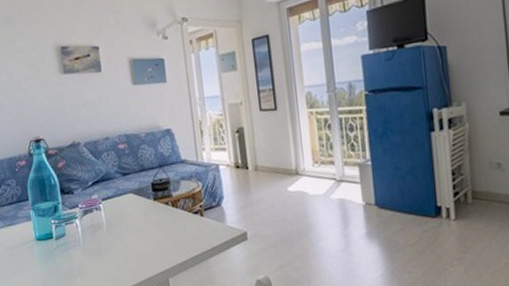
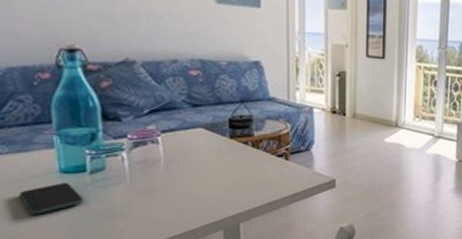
smartphone: none [11,248,53,276] -> present [20,182,85,215]

